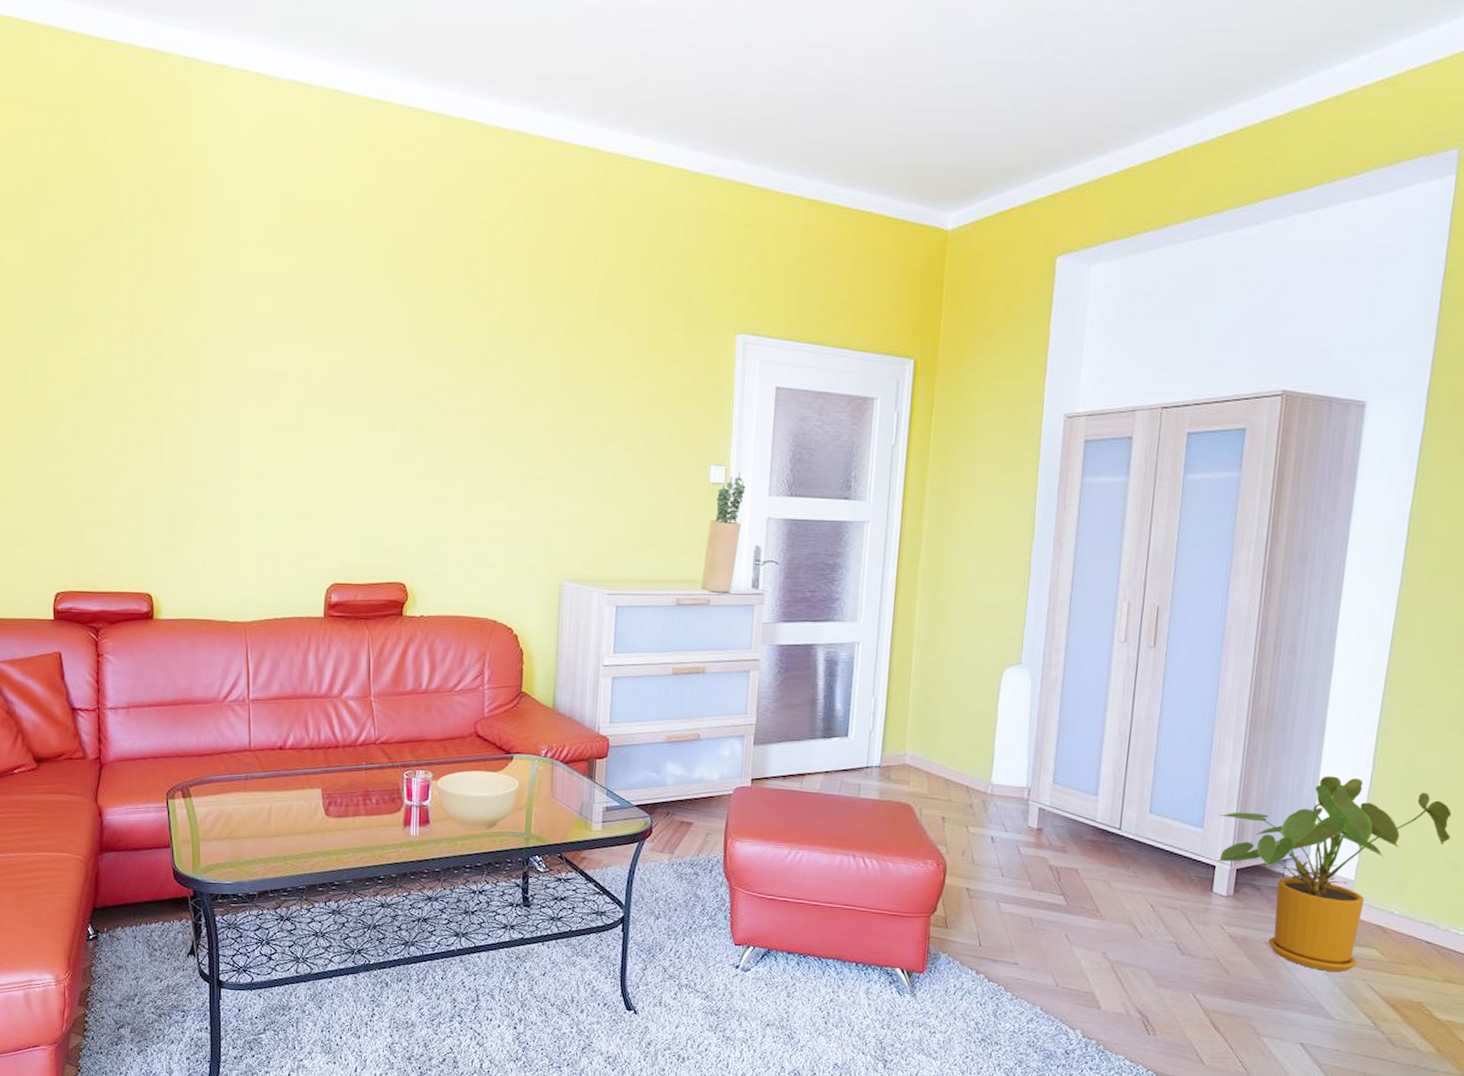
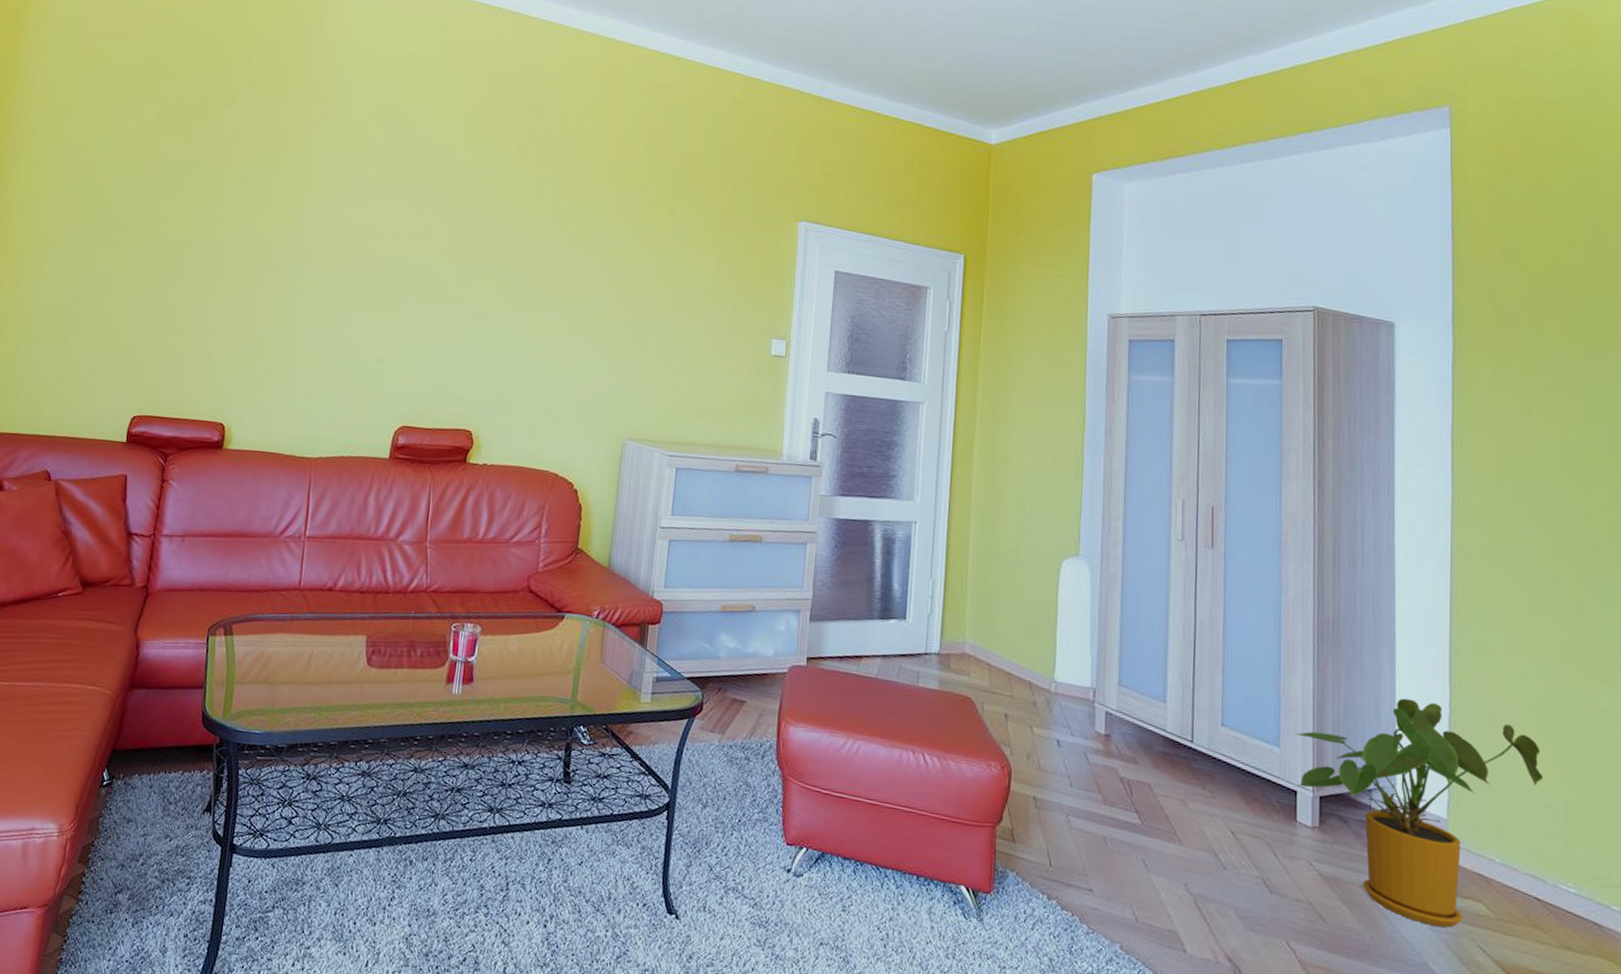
bowl: present [437,770,520,830] -> none [484,627,569,693]
vase: present [701,471,746,593] -> none [760,346,806,463]

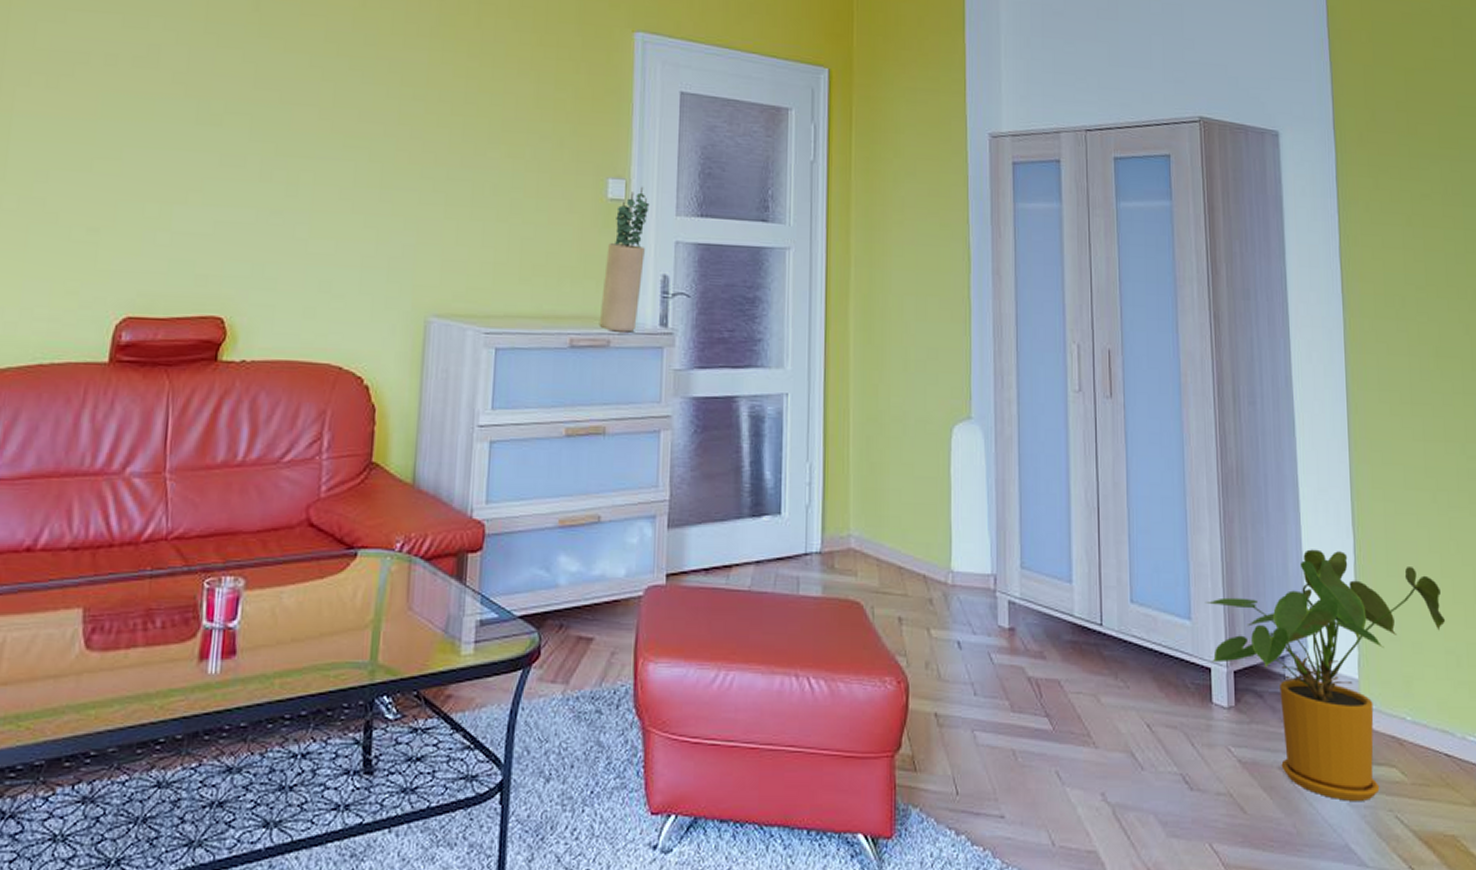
vase: none [760,346,806,463] -> present [599,186,650,333]

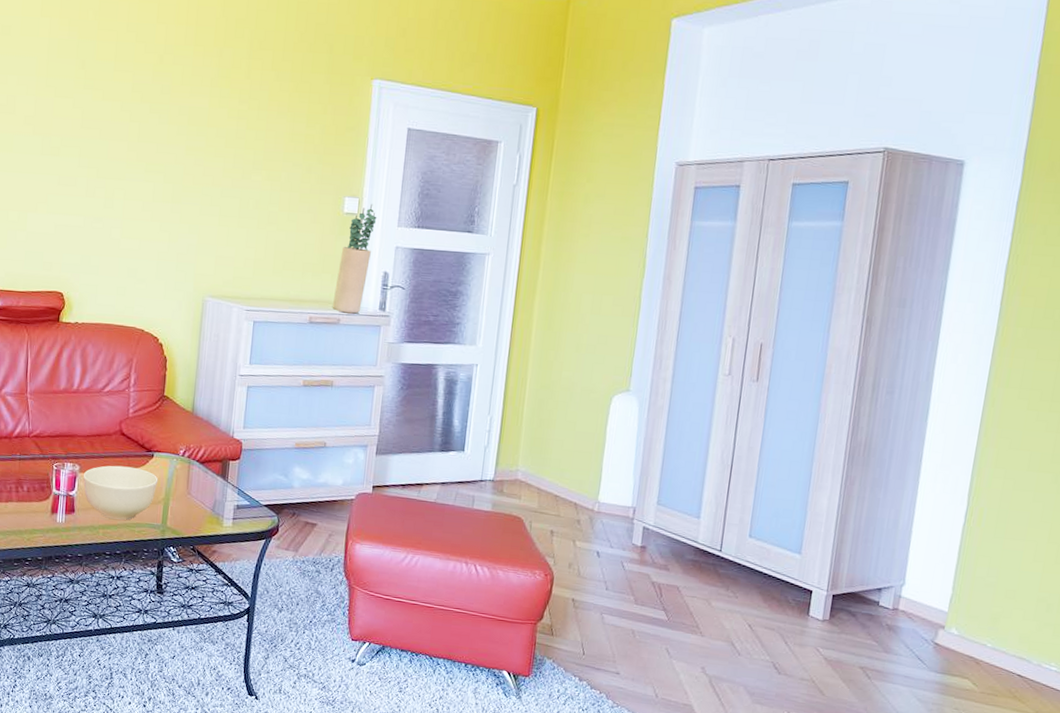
bowl: none [250,574,365,661] -> present [83,465,158,521]
house plant: present [1205,549,1446,801] -> none [813,510,1044,700]

